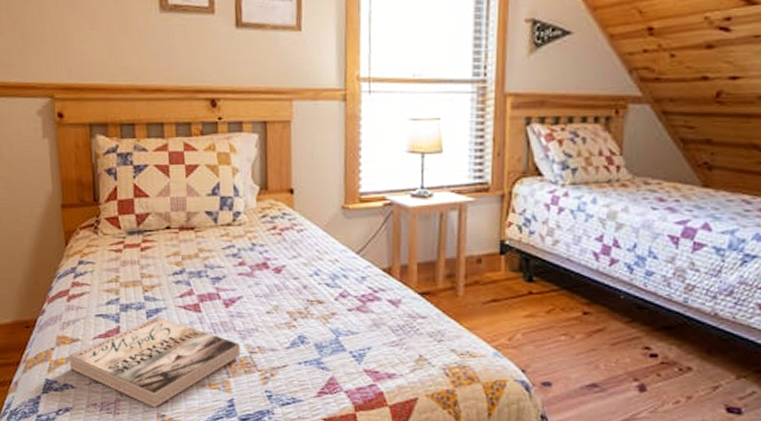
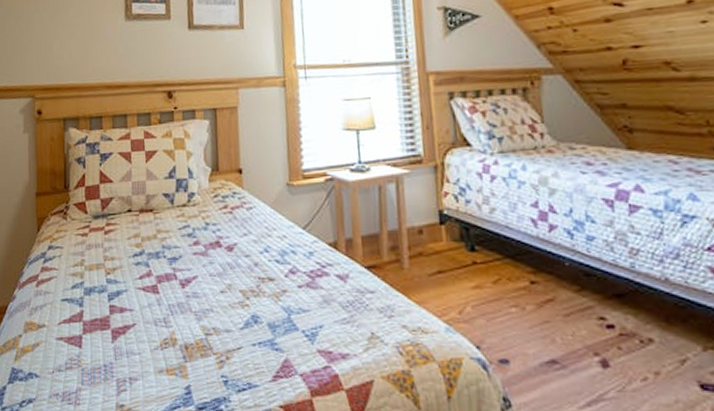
book: present [69,316,241,408] -> none [35,299,197,397]

